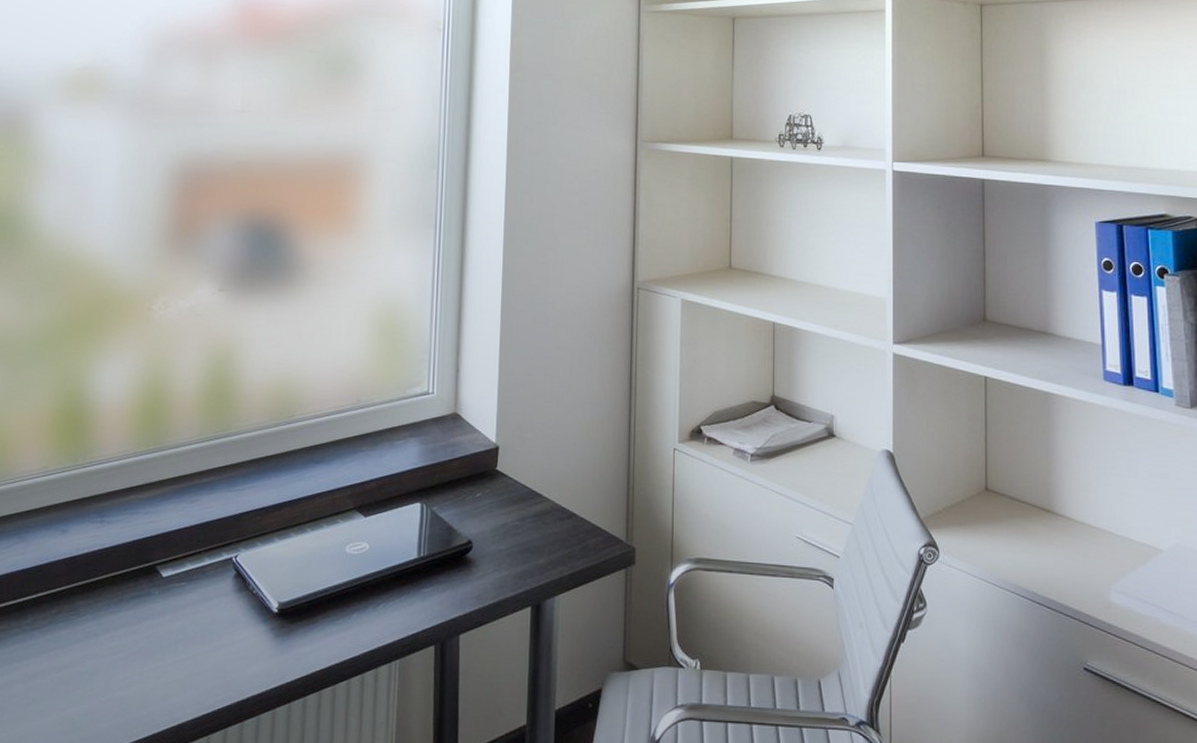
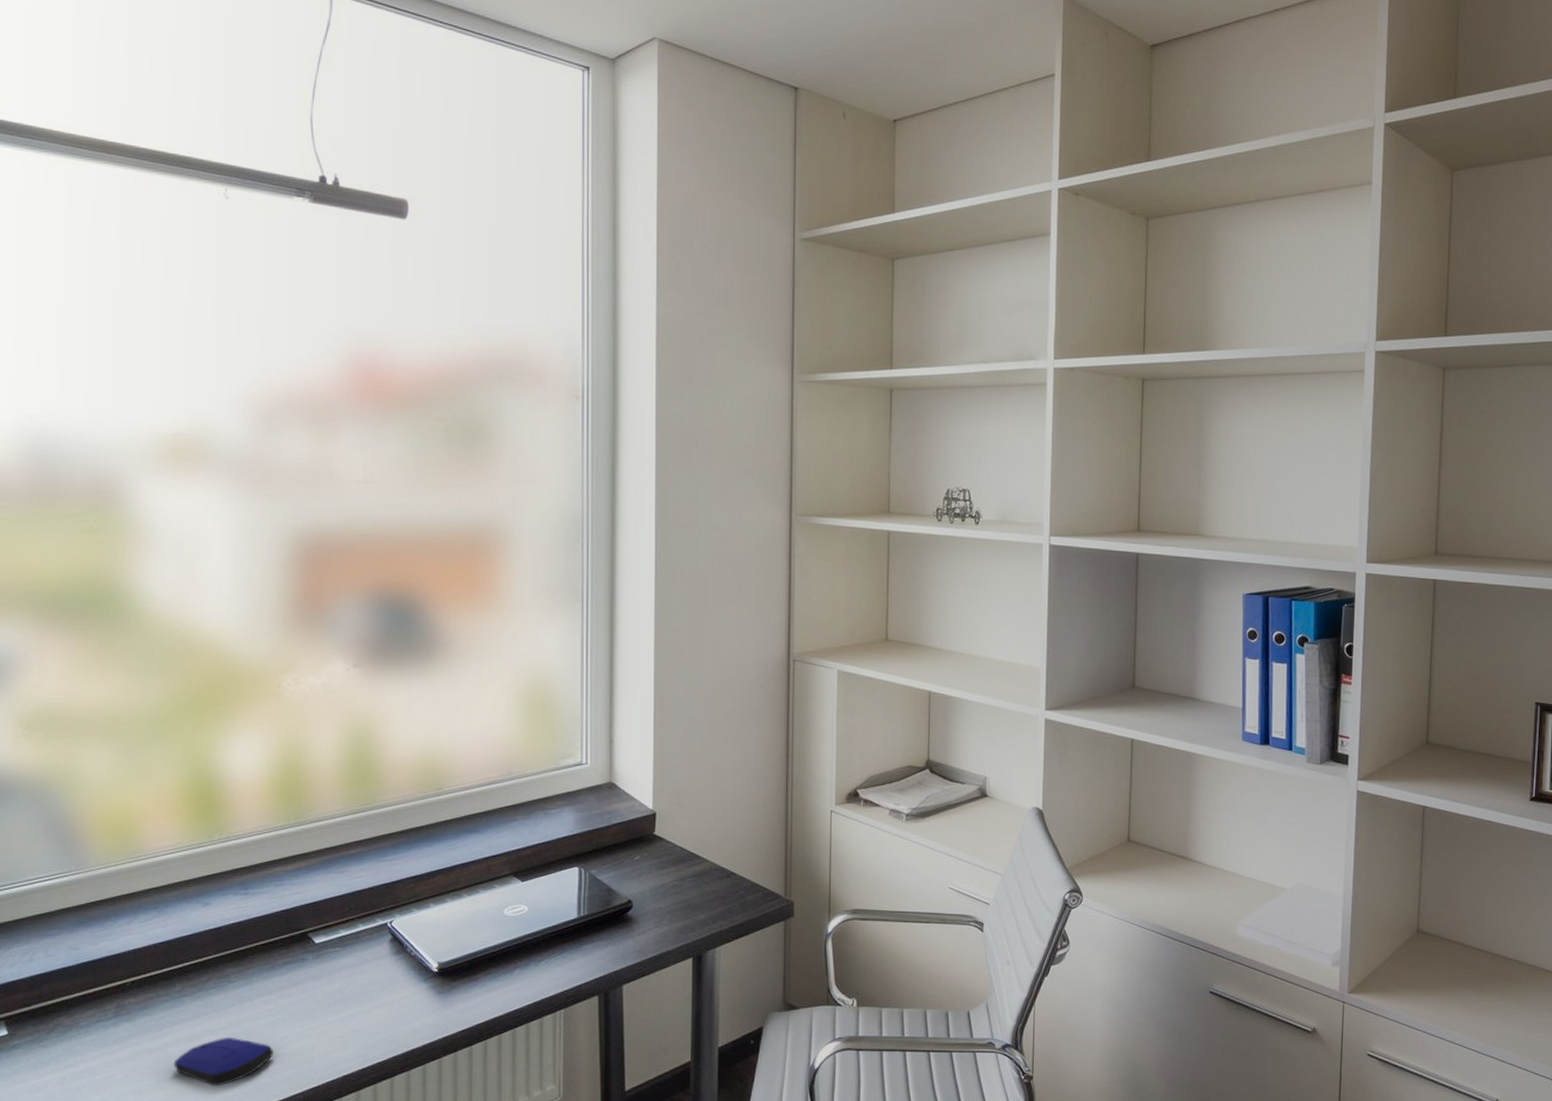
computer mouse: none [17,675,114,730] -> present [174,1037,274,1086]

